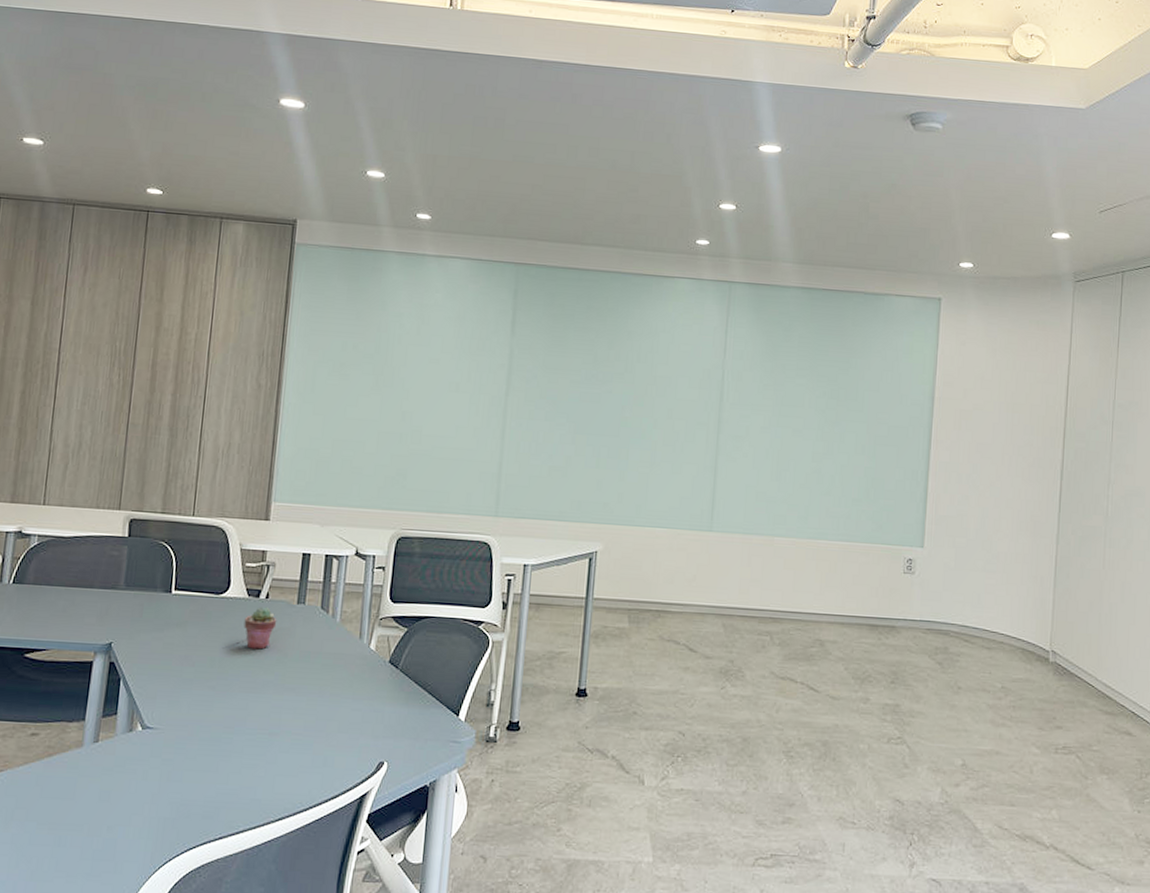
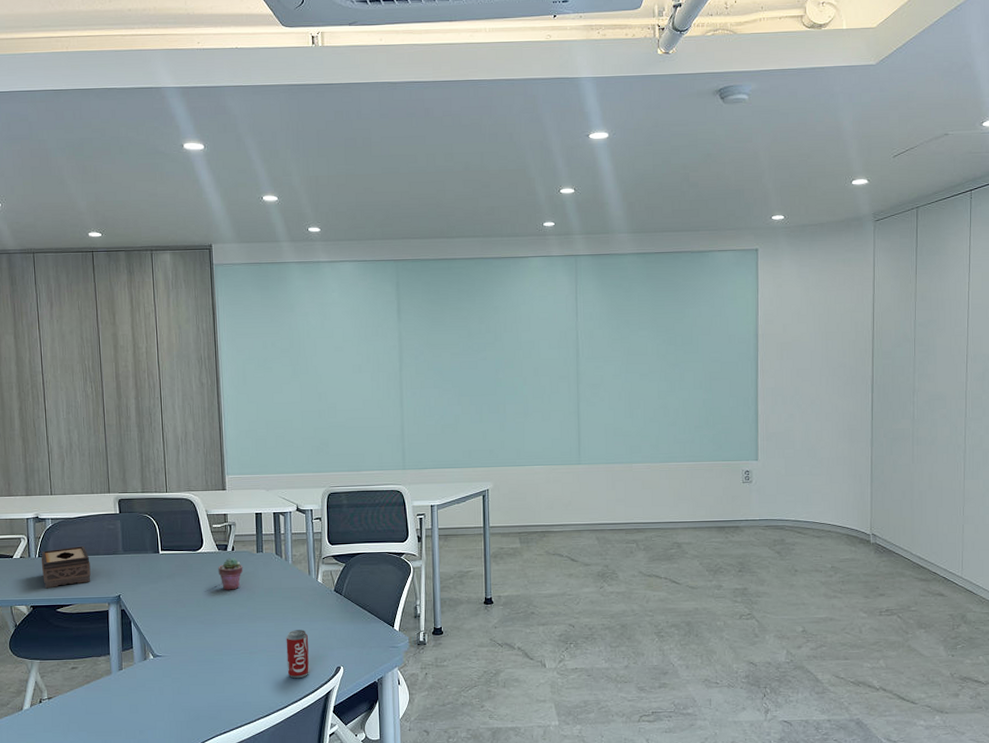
tissue box: none [13,574,80,626] -> present [41,546,91,589]
beverage can: none [314,708,347,774] -> present [286,630,310,679]

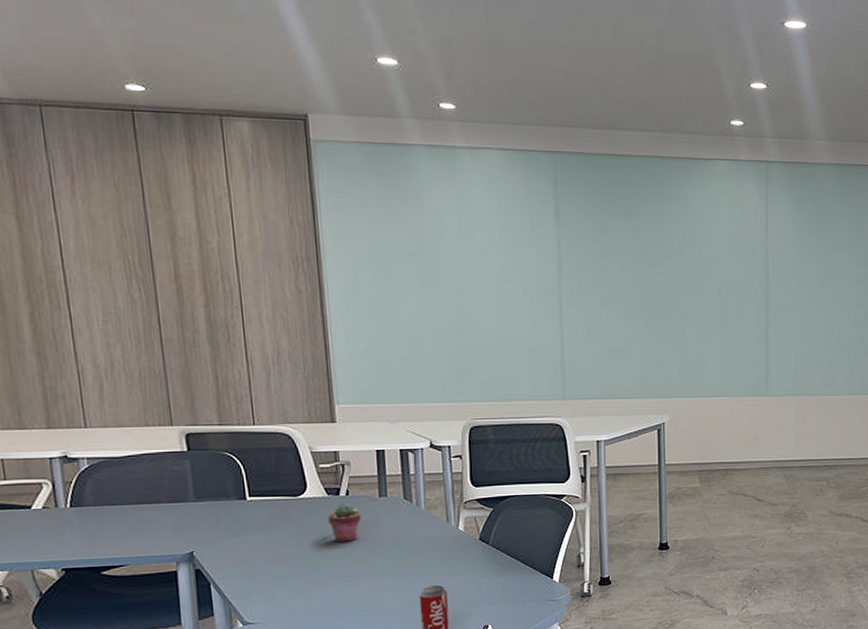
tissue box: present [41,546,91,589] -> none [74,492,150,547]

